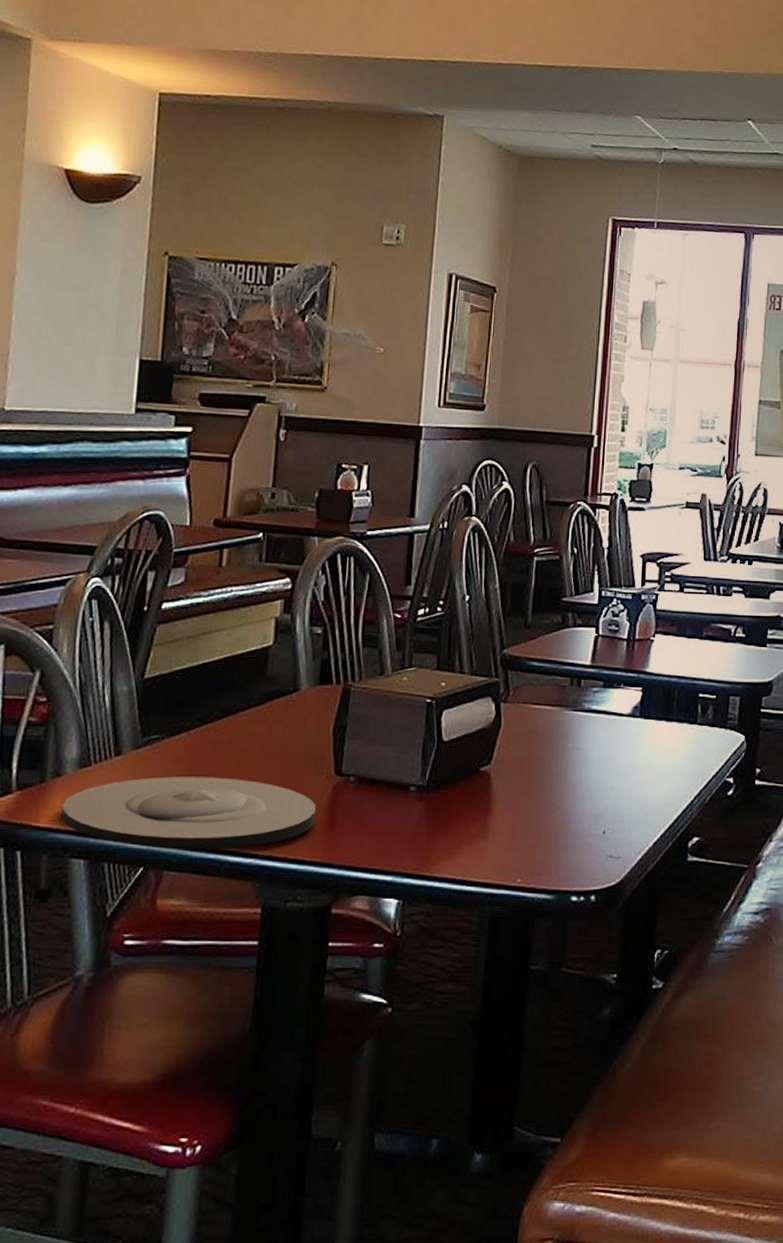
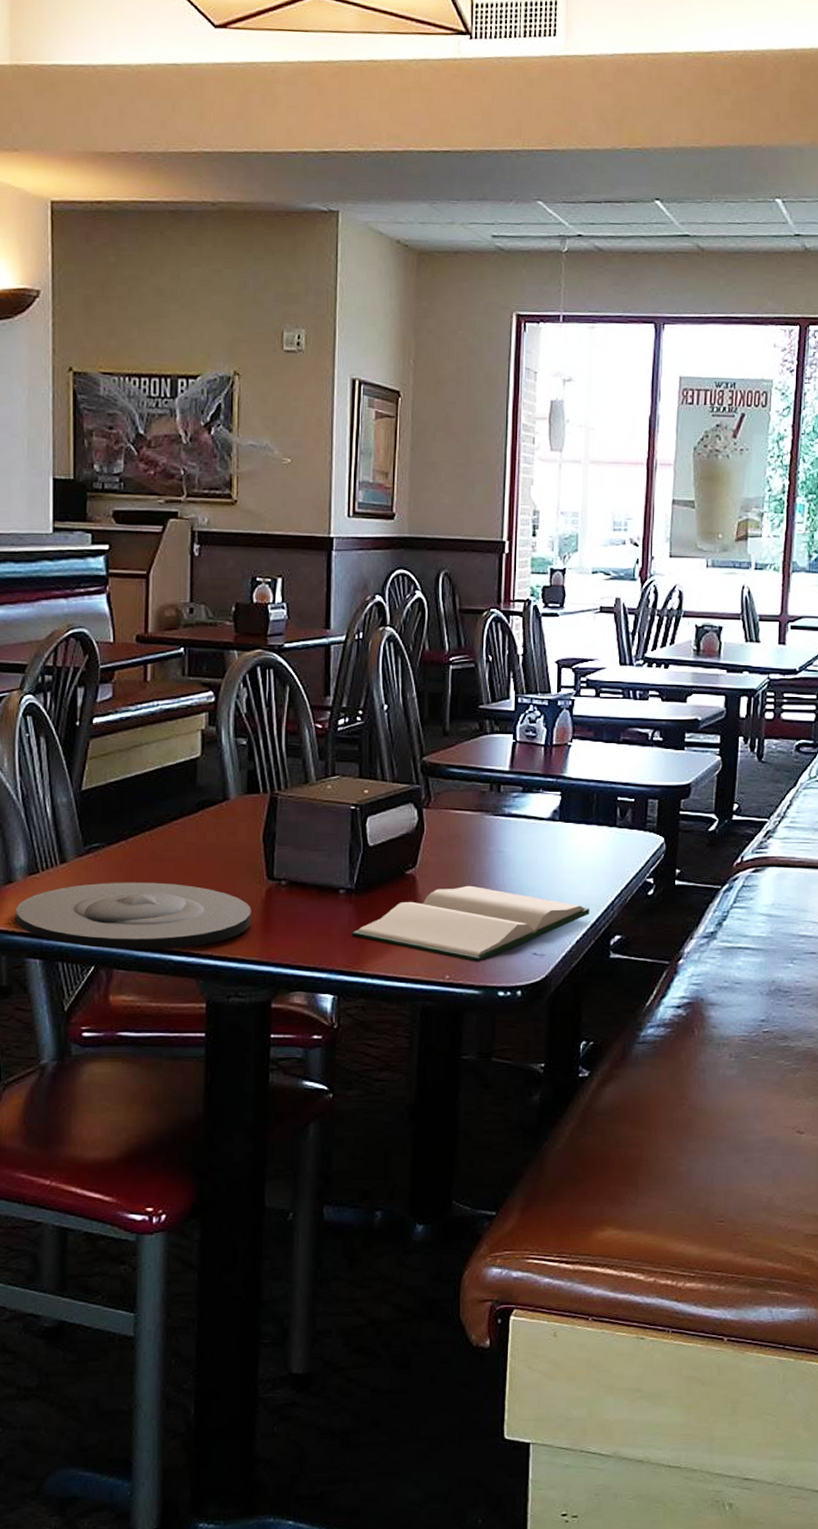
hardback book: none [421,783,668,864] -> present [352,885,590,962]

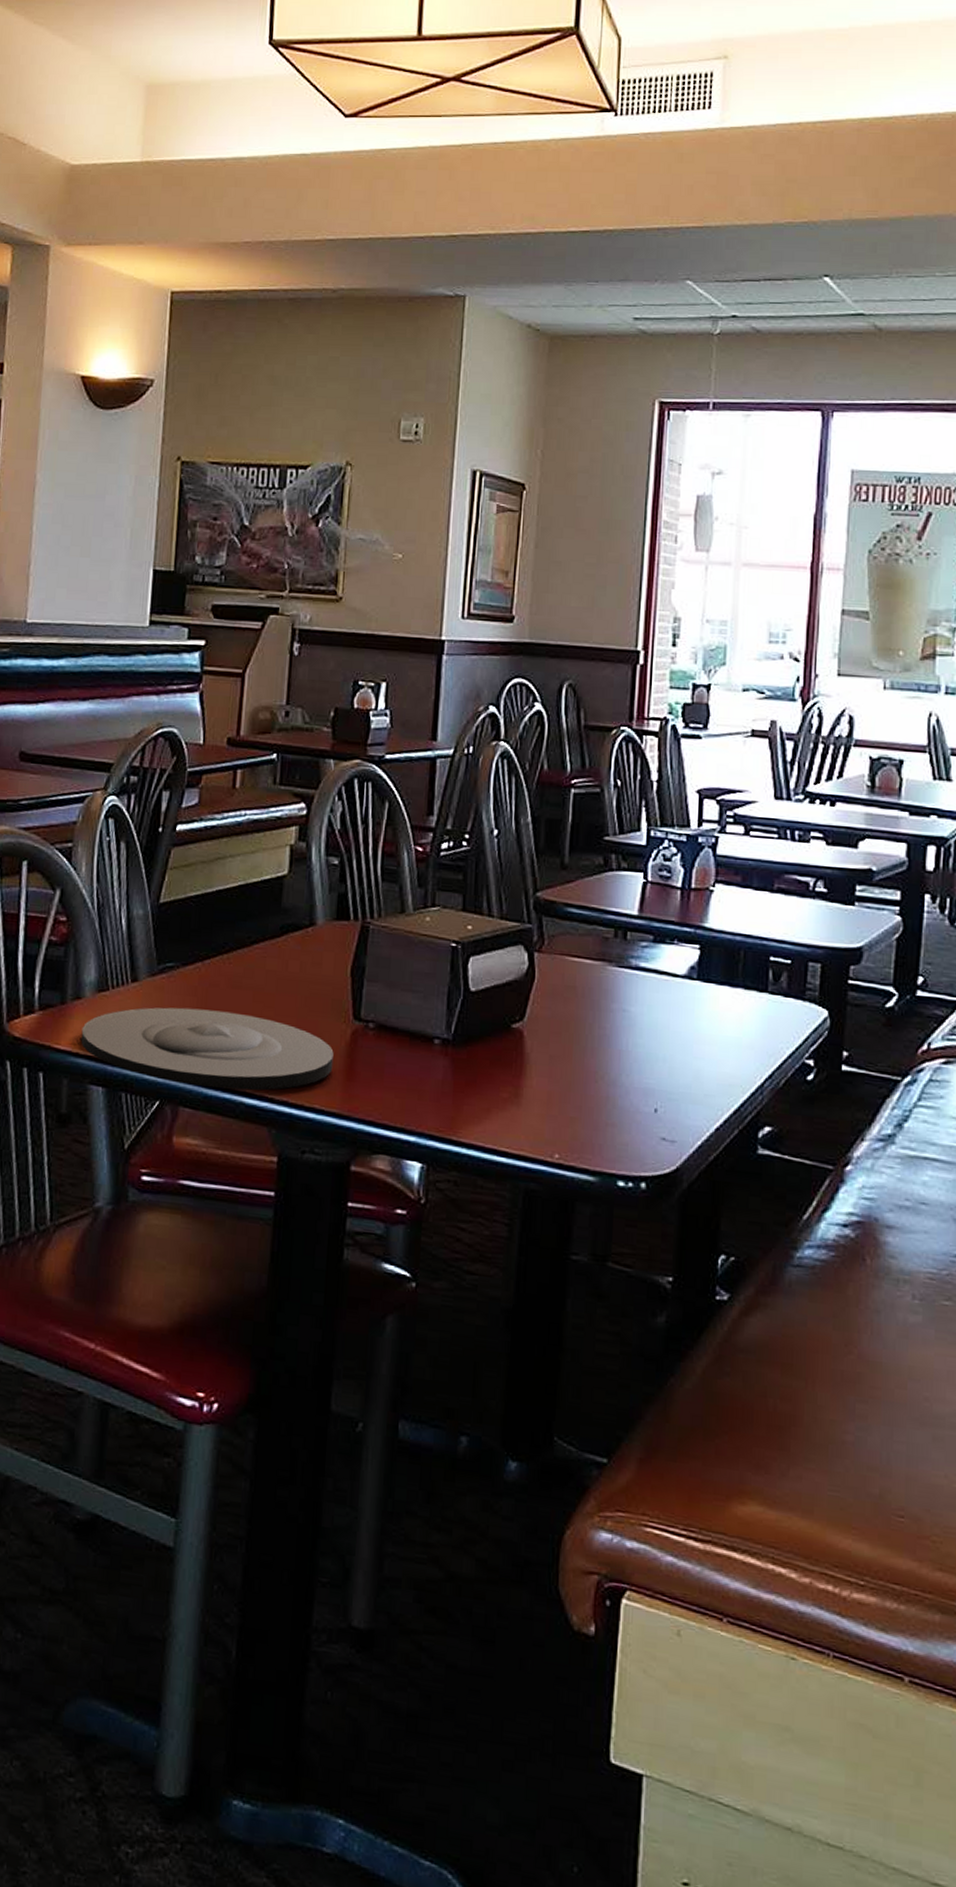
hardback book: present [352,885,590,962] -> none [447,1047,733,1142]

